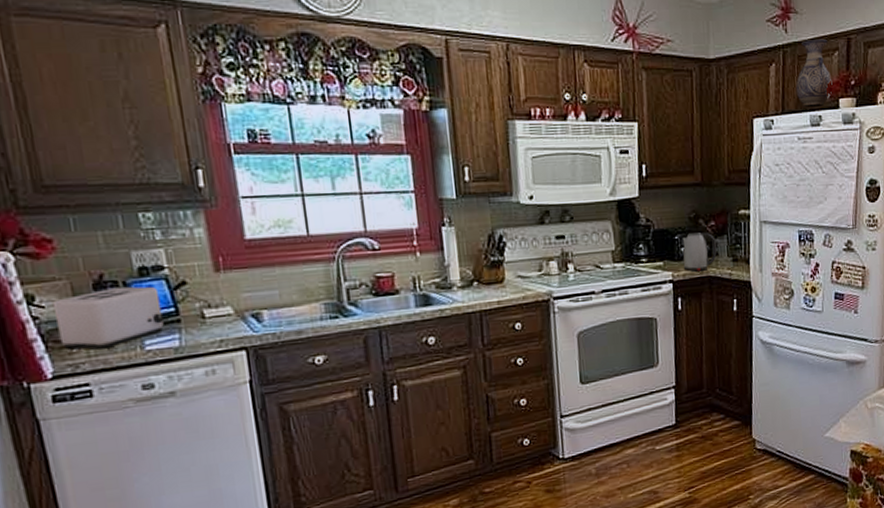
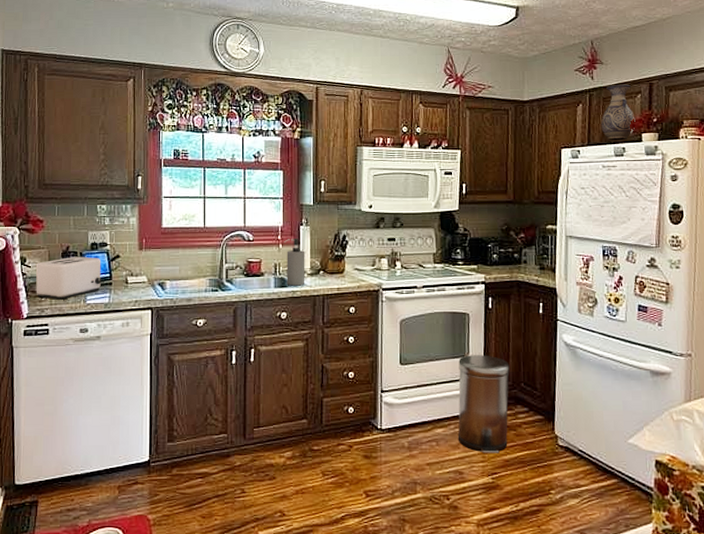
soap dispenser: none [422,243,456,304] -> present [284,239,305,286]
pedal bin: none [647,362,704,469] -> present [457,355,510,455]
kettle: present [682,231,717,272] -> none [494,241,526,276]

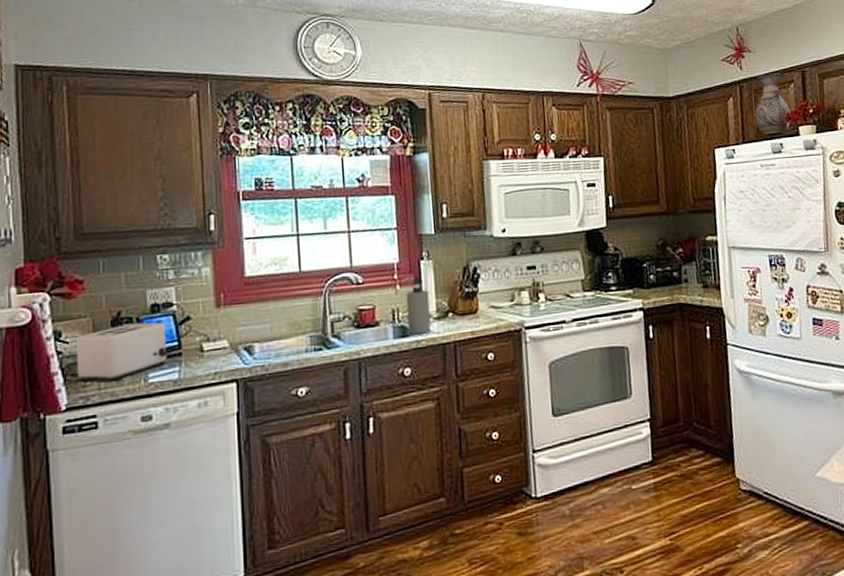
pedal bin: present [457,355,510,455] -> none [620,393,685,511]

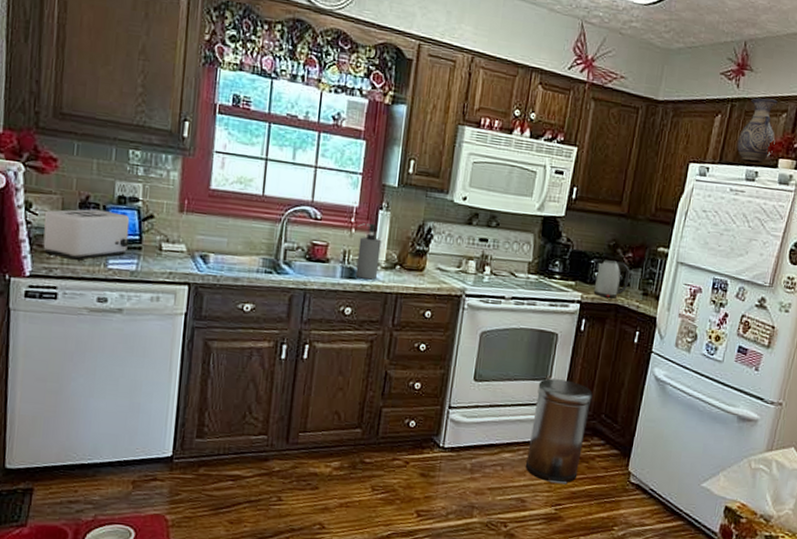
pedal bin: none [620,393,685,511] -> present [525,378,593,486]
kettle: none [651,258,686,300] -> present [593,259,631,299]

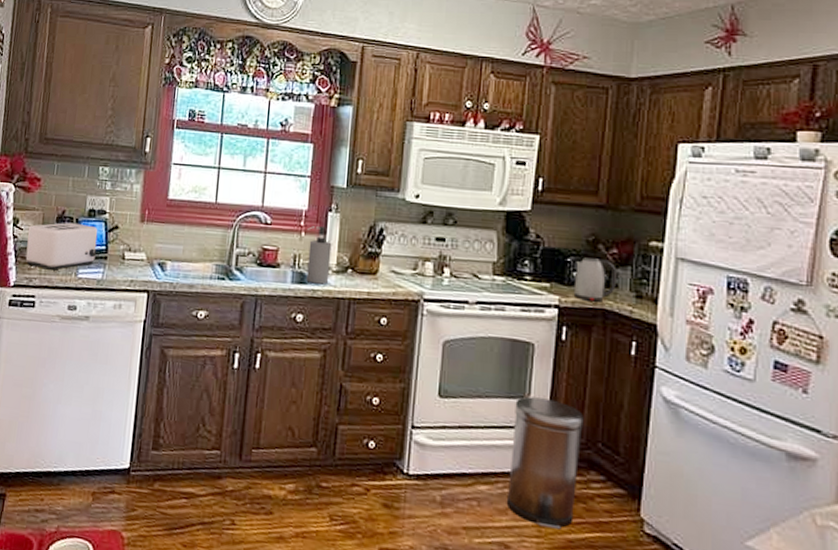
vase: present [736,97,778,164] -> none [737,63,789,139]

